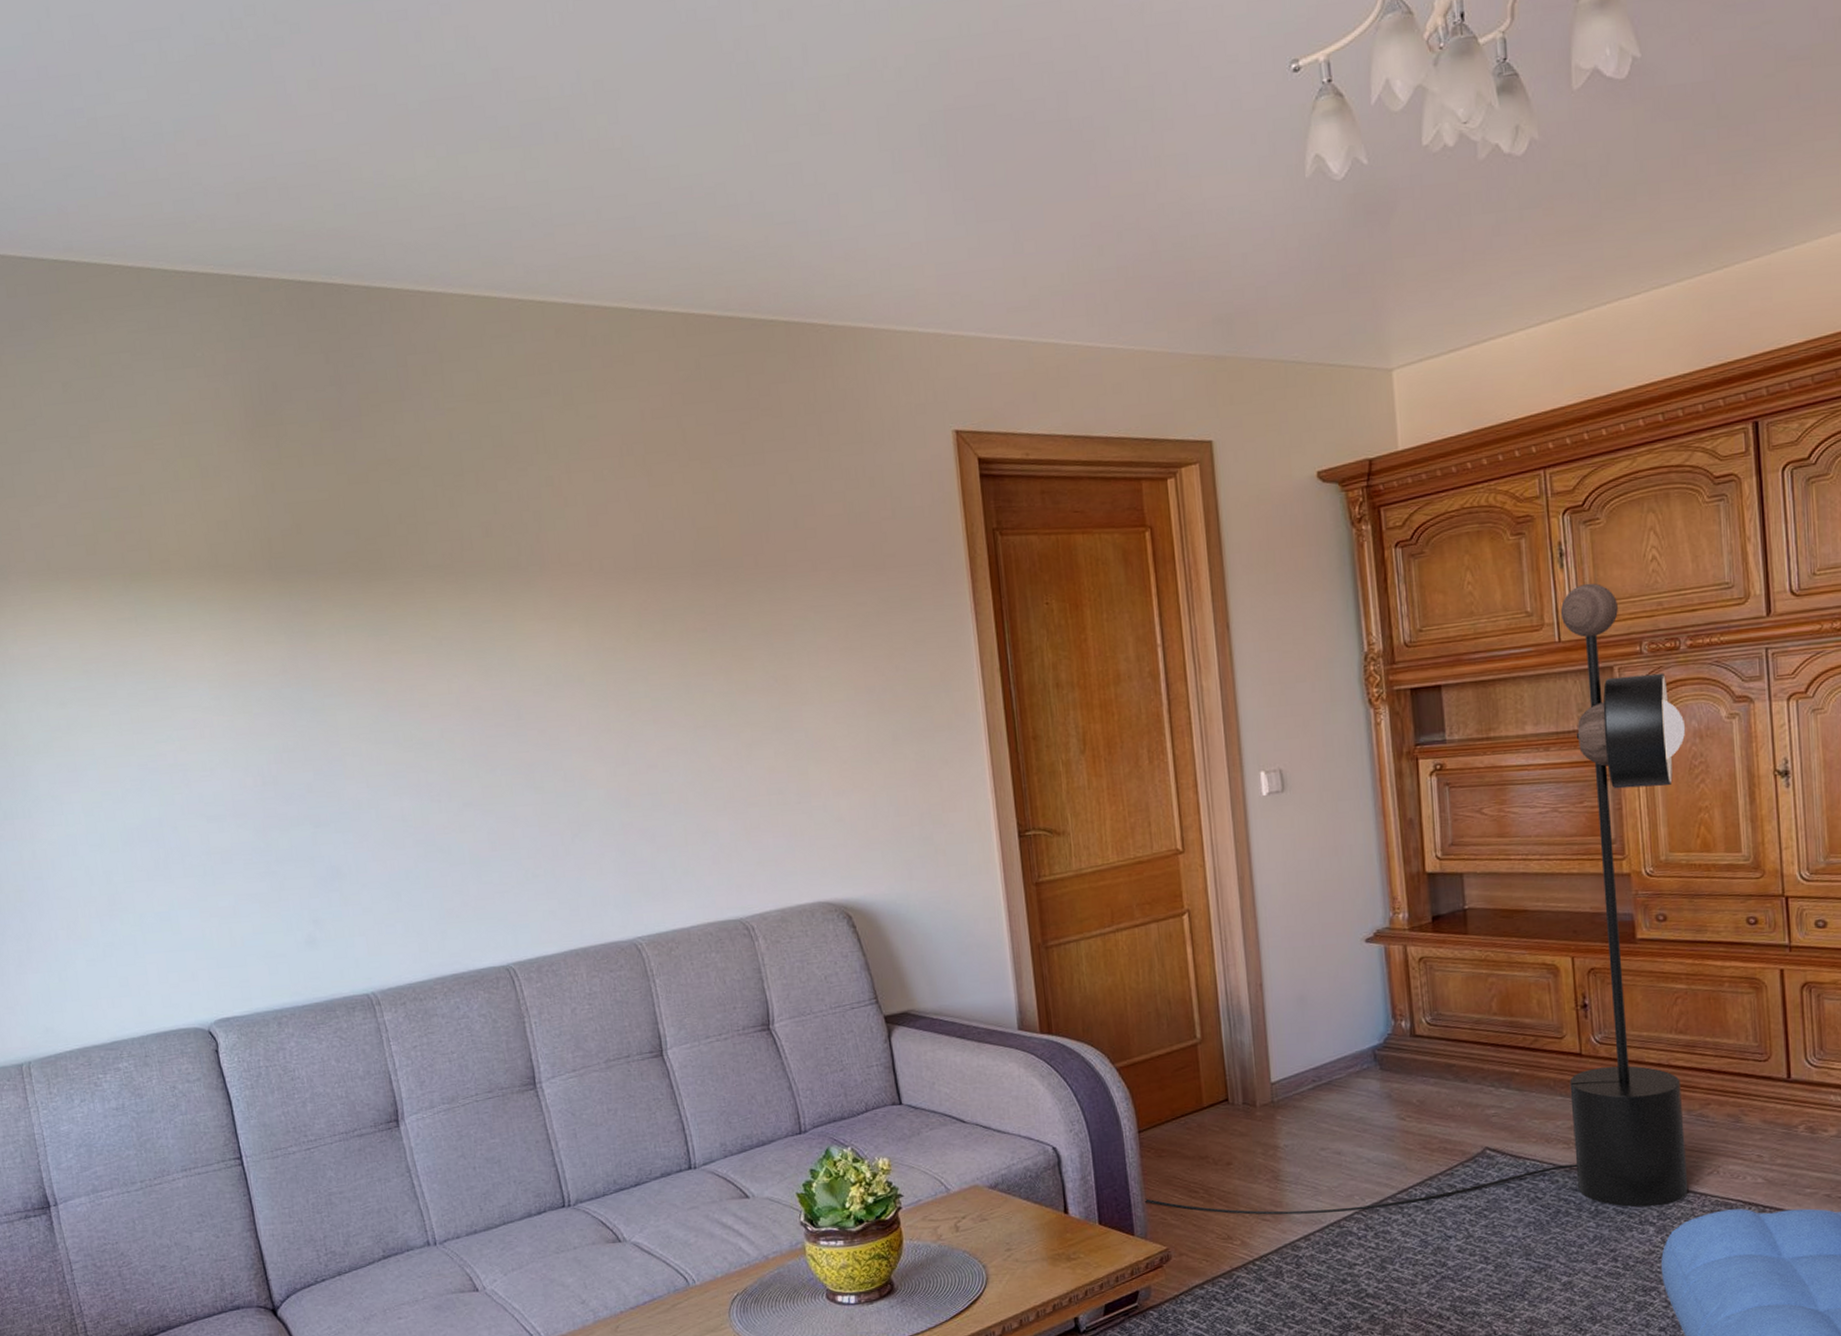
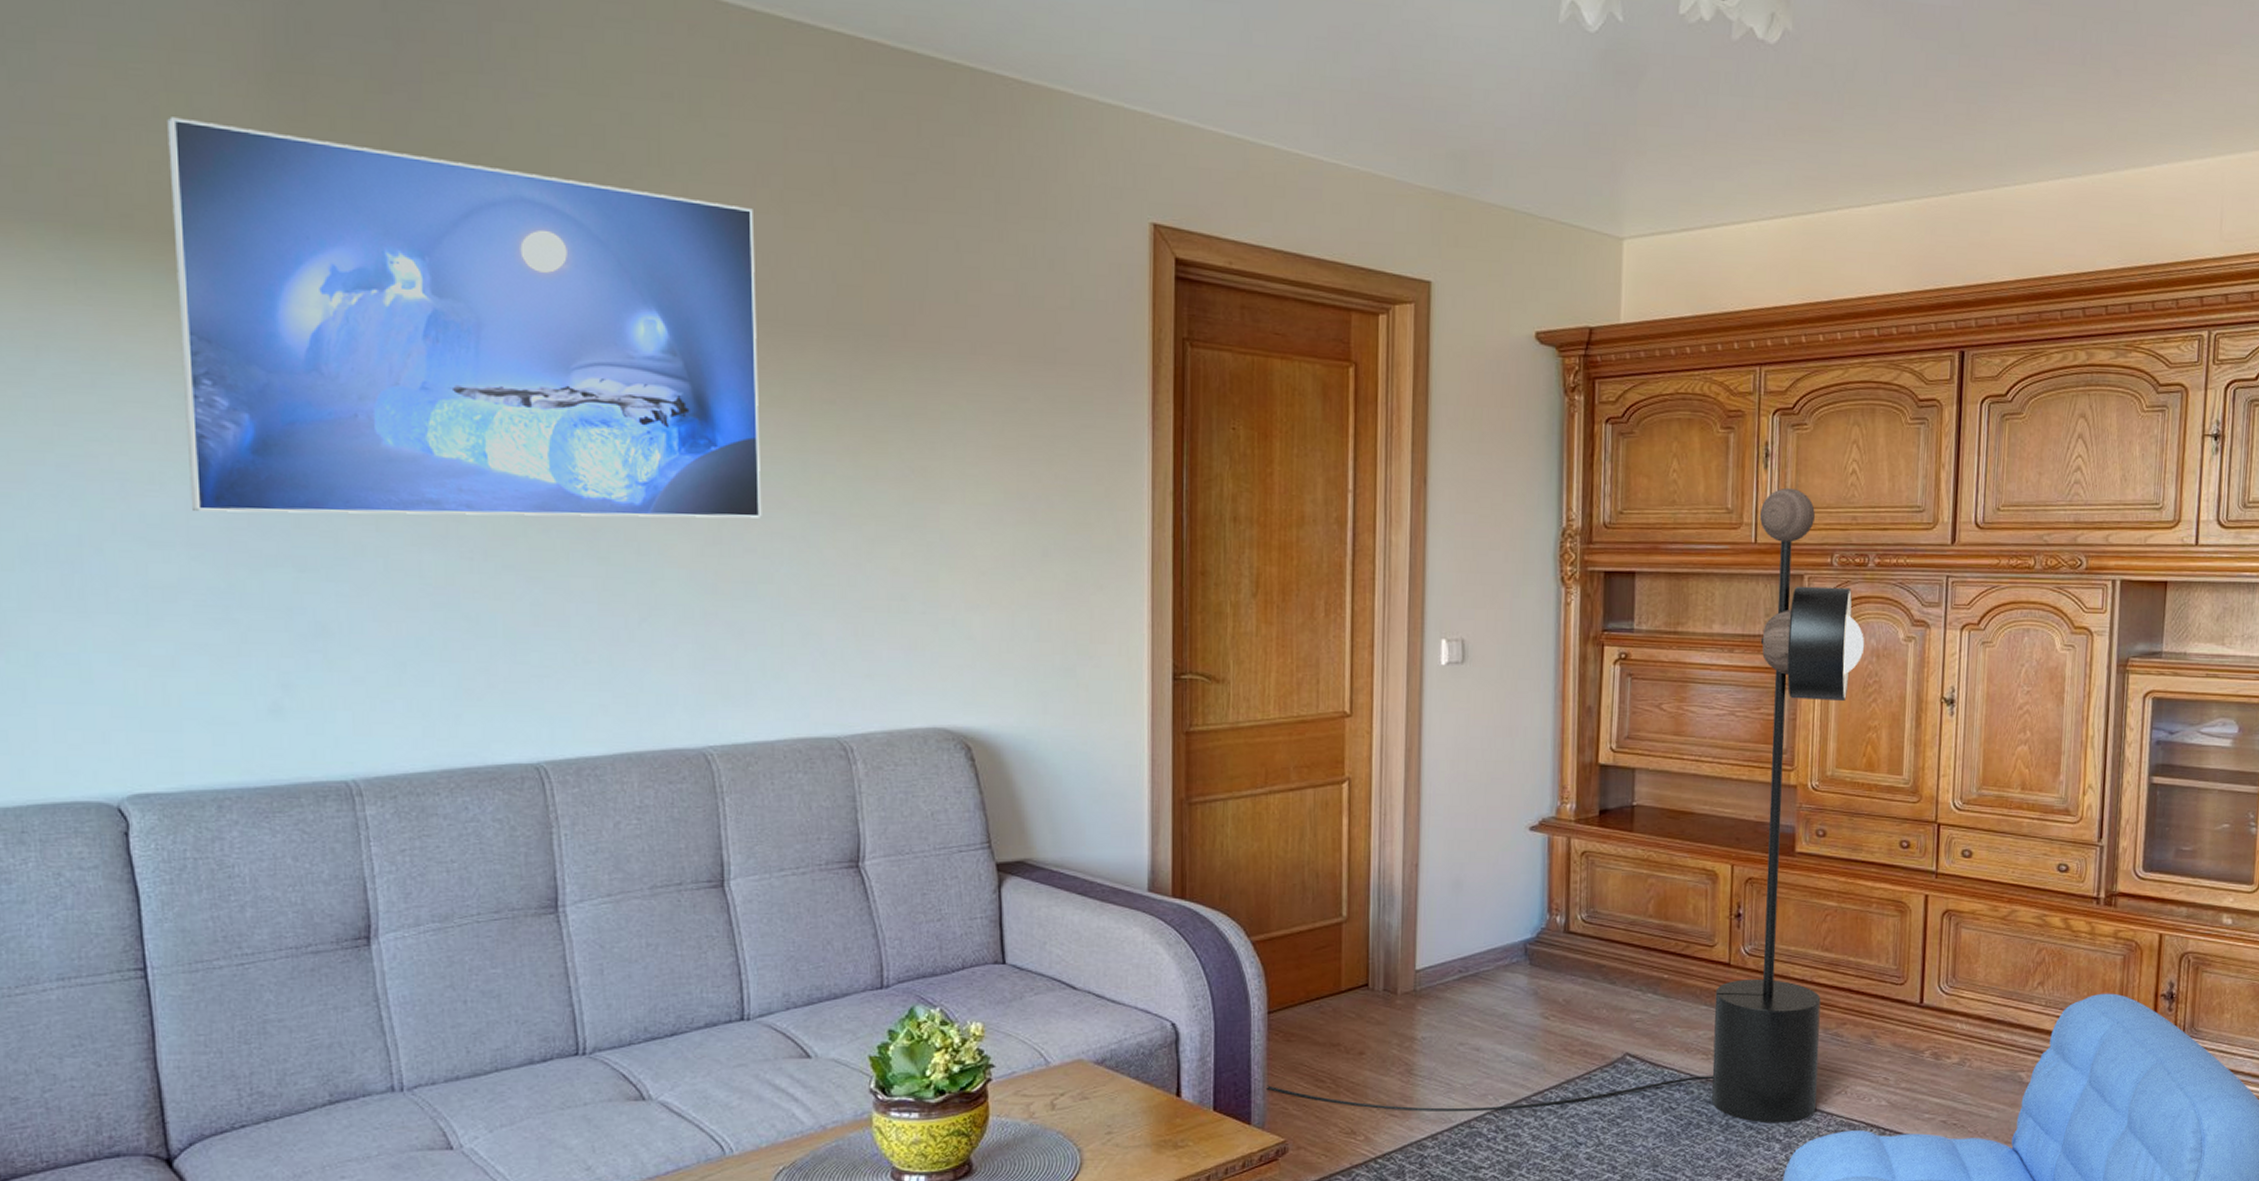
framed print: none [185,475,659,788] -> present [167,117,762,518]

